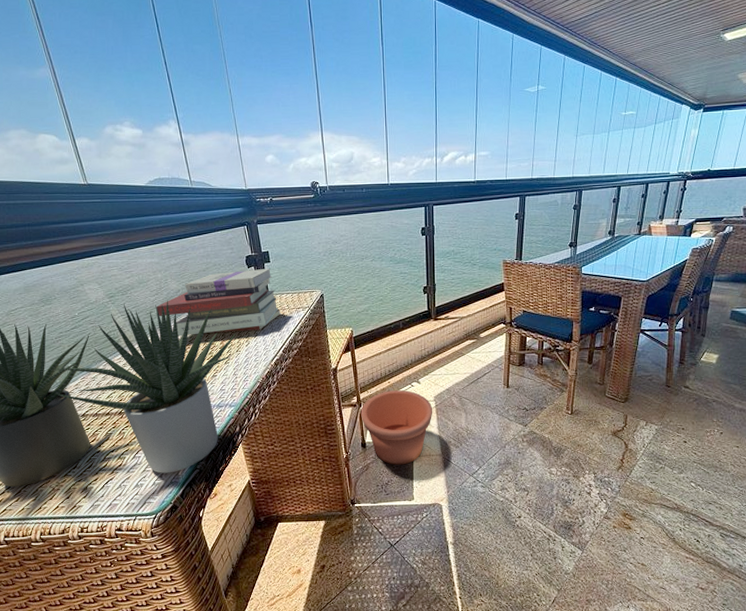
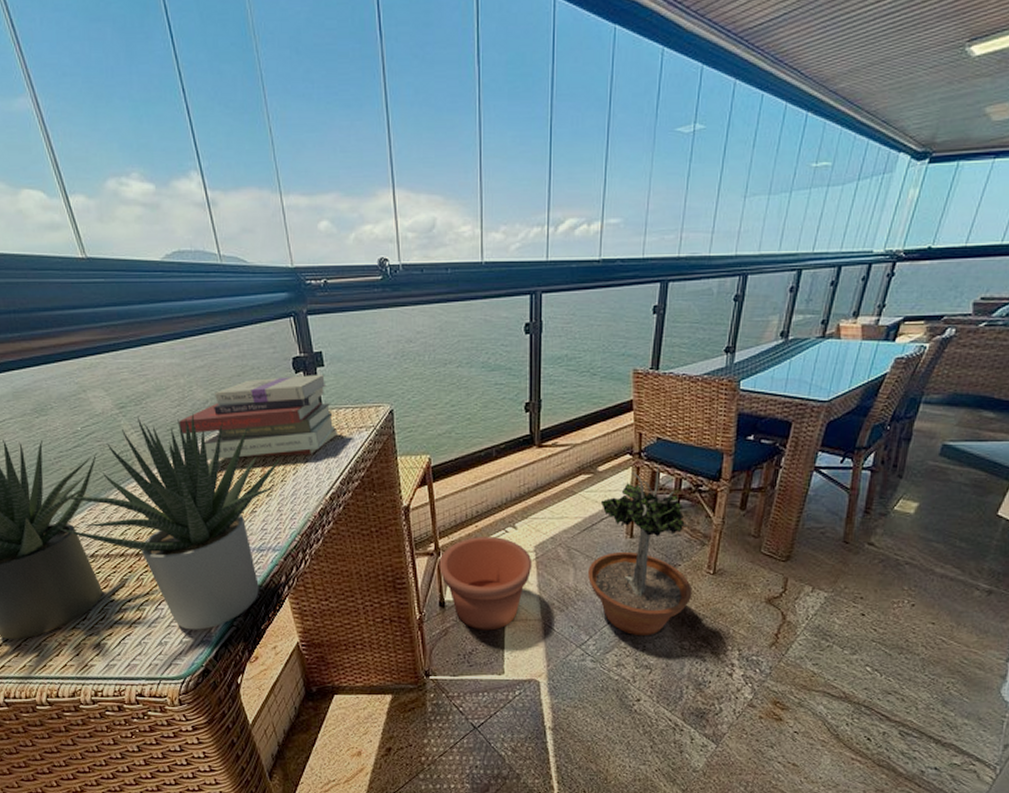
potted tree: none [475,329,556,465] -> present [587,463,693,637]

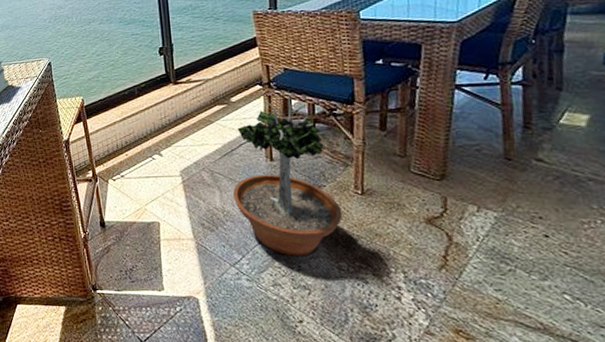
pot: present [439,537,533,631] -> none [97,164,180,249]

